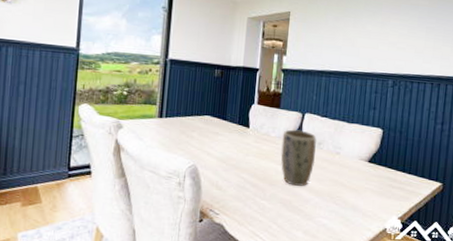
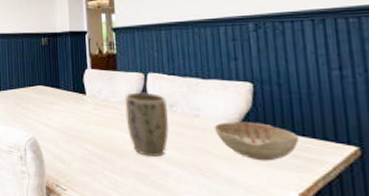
decorative bowl: none [349,159,407,192] -> present [214,121,300,161]

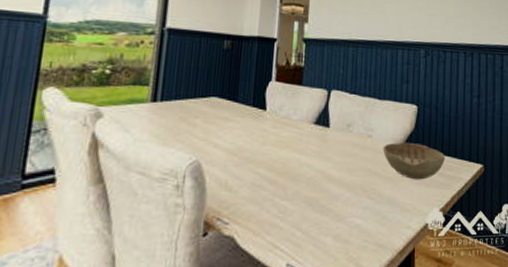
plant pot: present [125,92,170,156] -> none [304,110,345,179]

